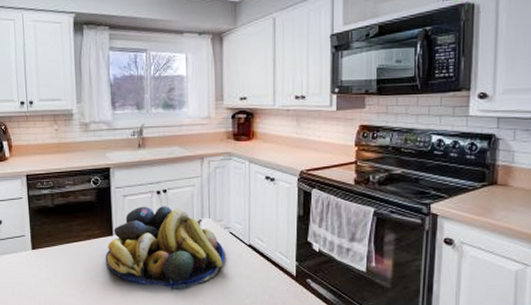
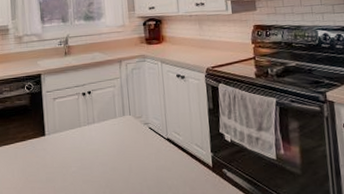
fruit bowl: present [105,206,225,291] -> none [39,106,147,186]

